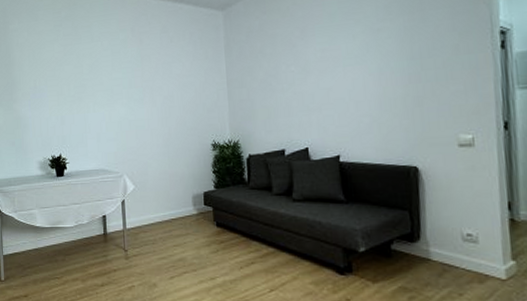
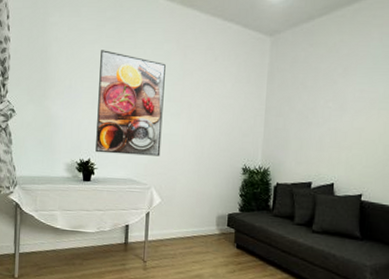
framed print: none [60,47,129,148] -> present [95,50,166,156]

